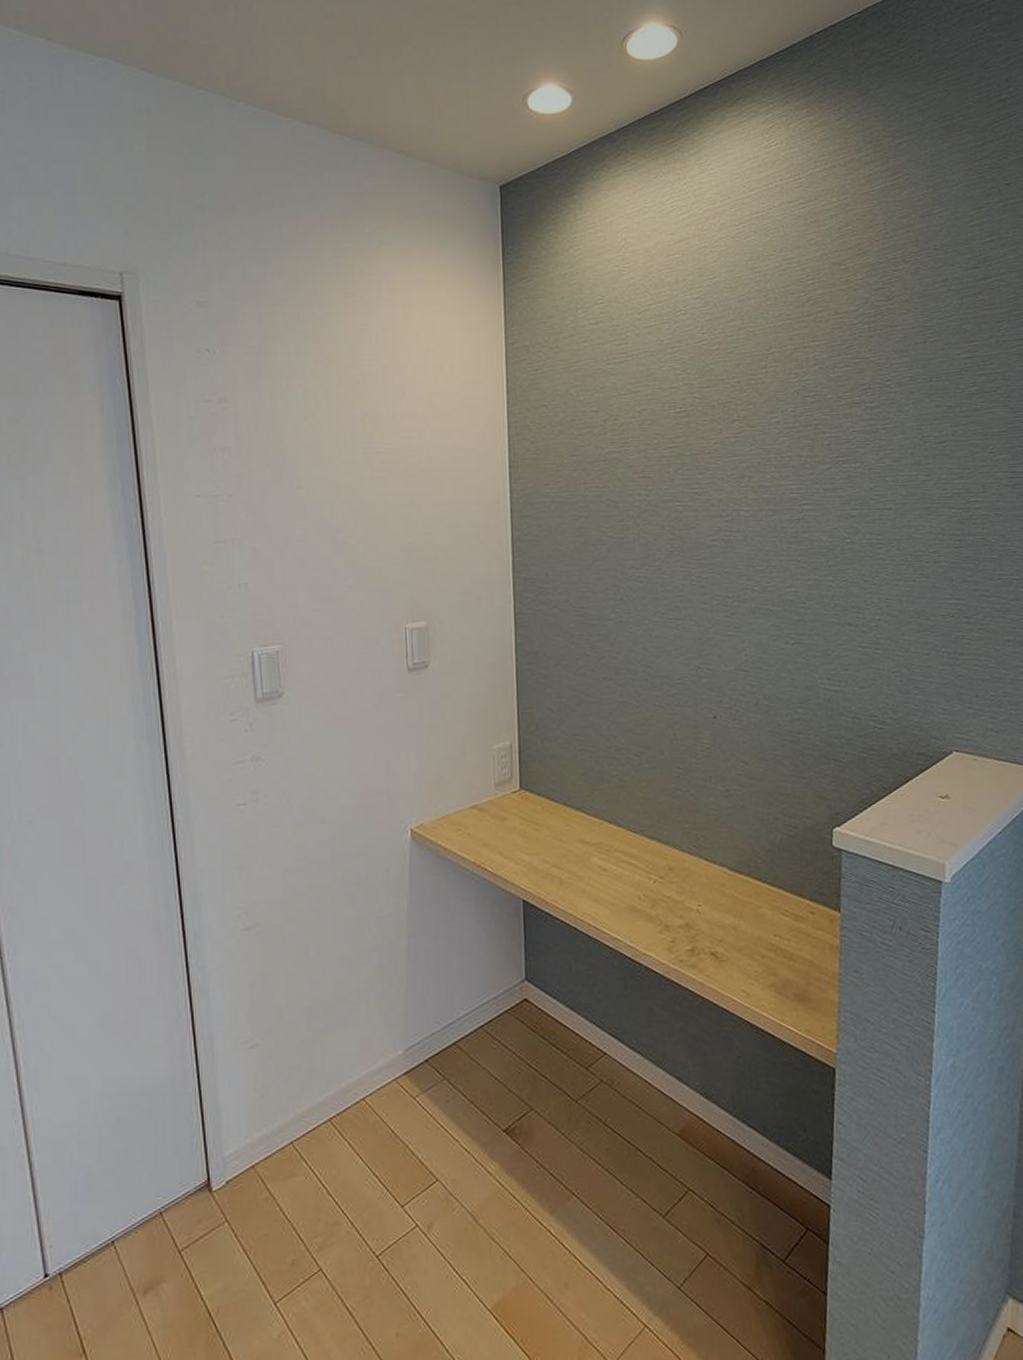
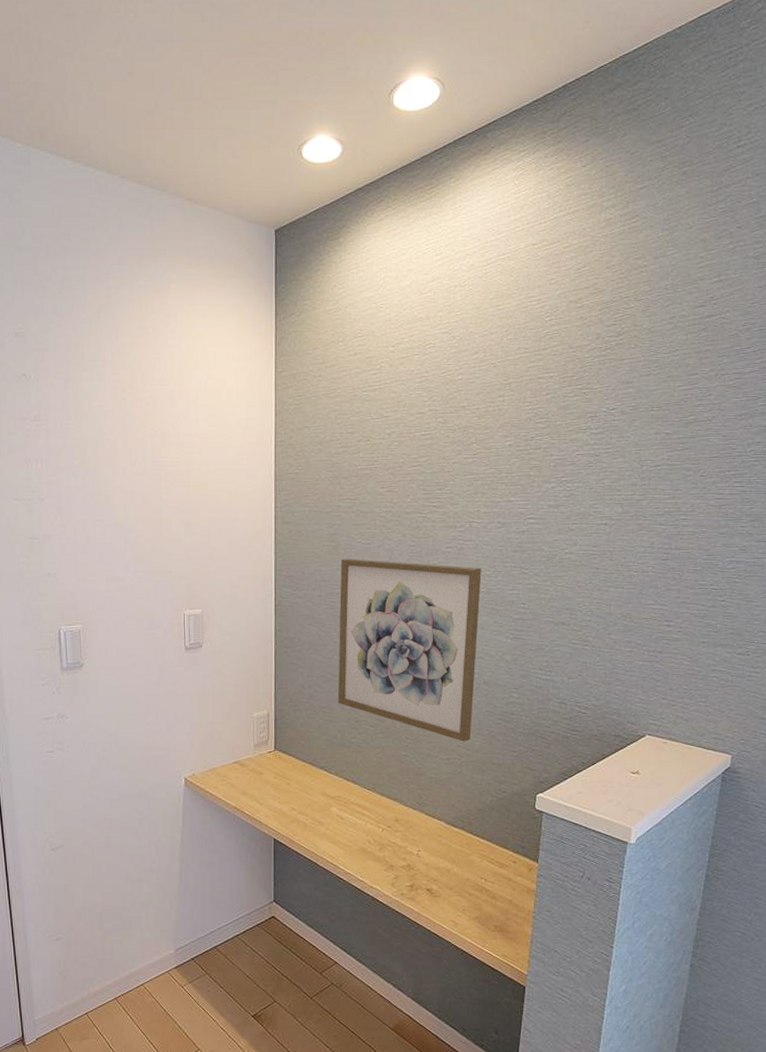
wall art: none [590,556,754,769] -> present [337,559,482,742]

